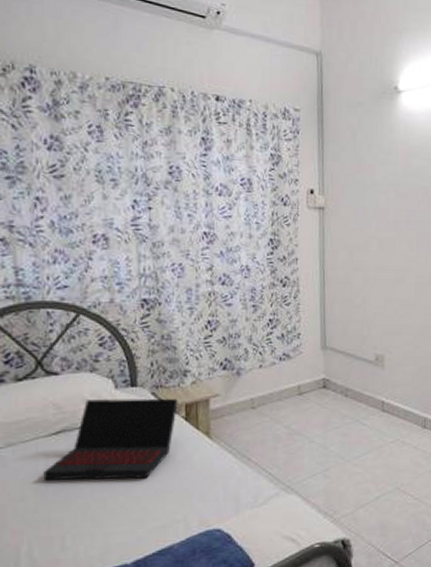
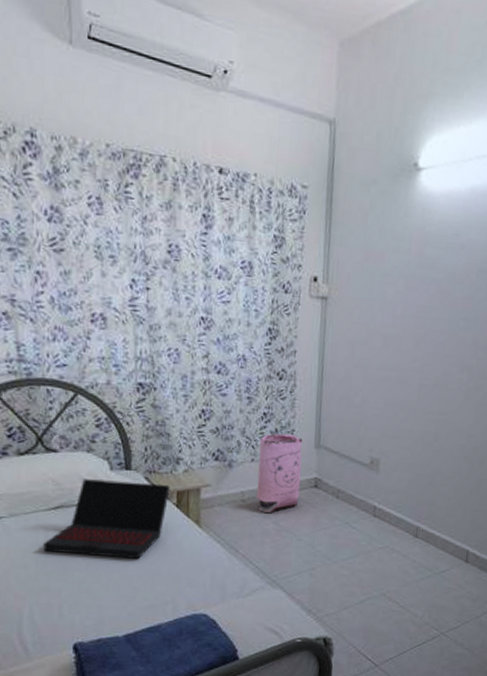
bag: none [266,338,310,417] -> present [256,433,303,513]

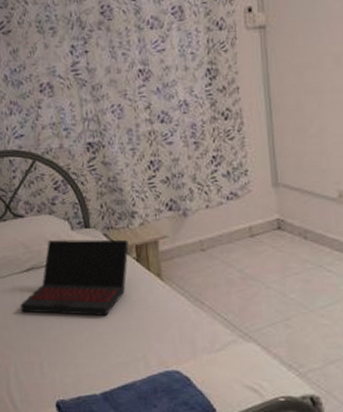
bag: present [256,433,303,513] -> none [212,175,263,260]

